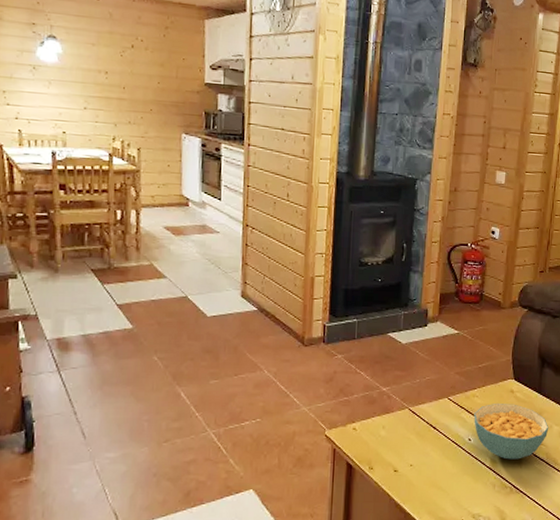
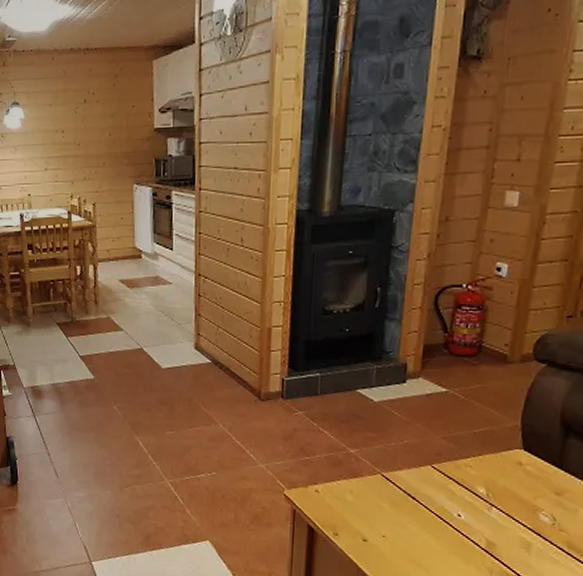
cereal bowl: present [474,404,549,460] -> none [465,476,573,545]

